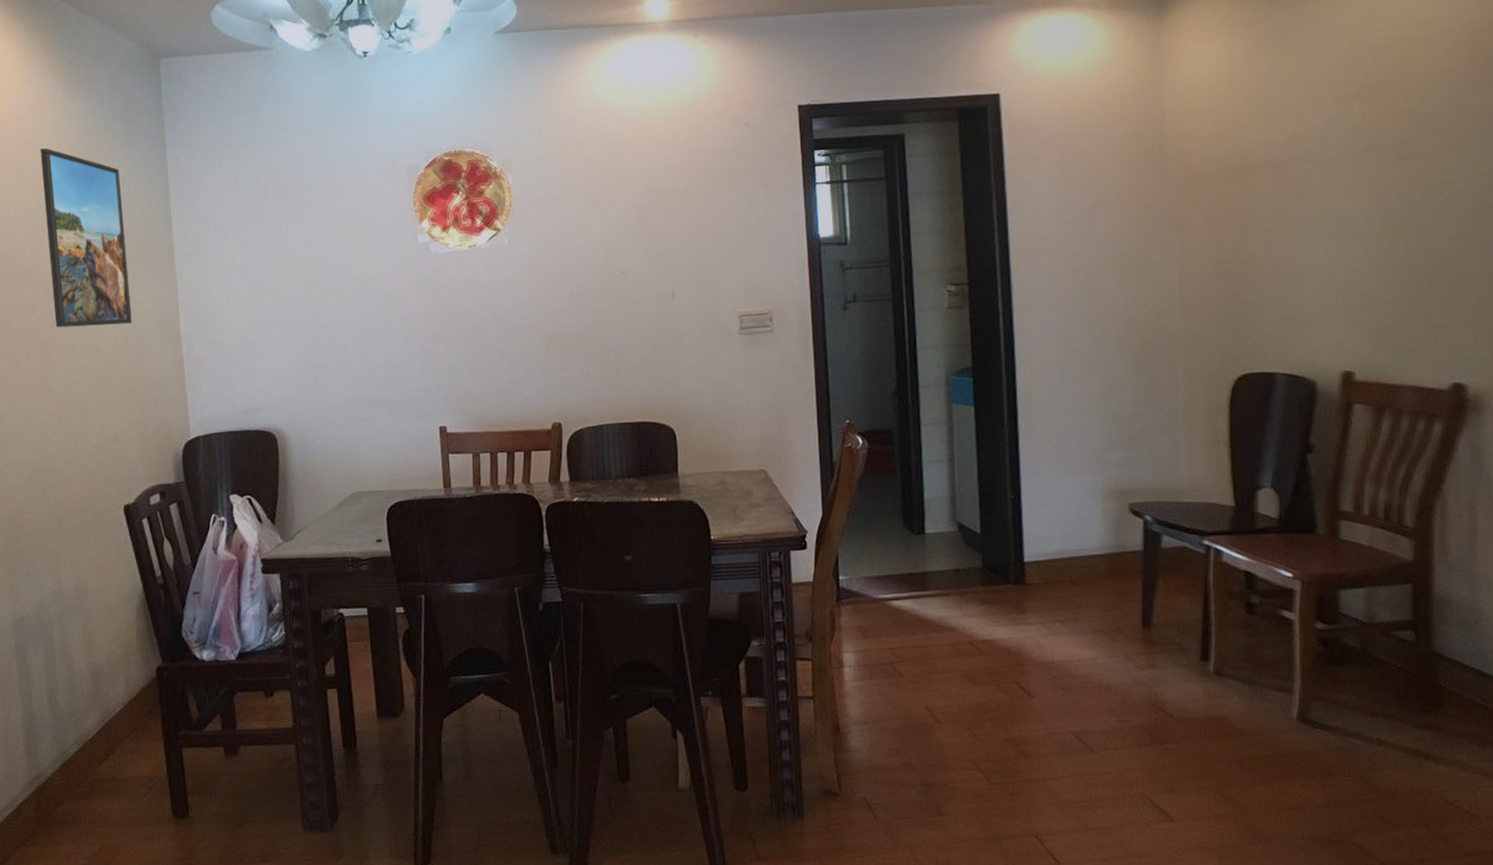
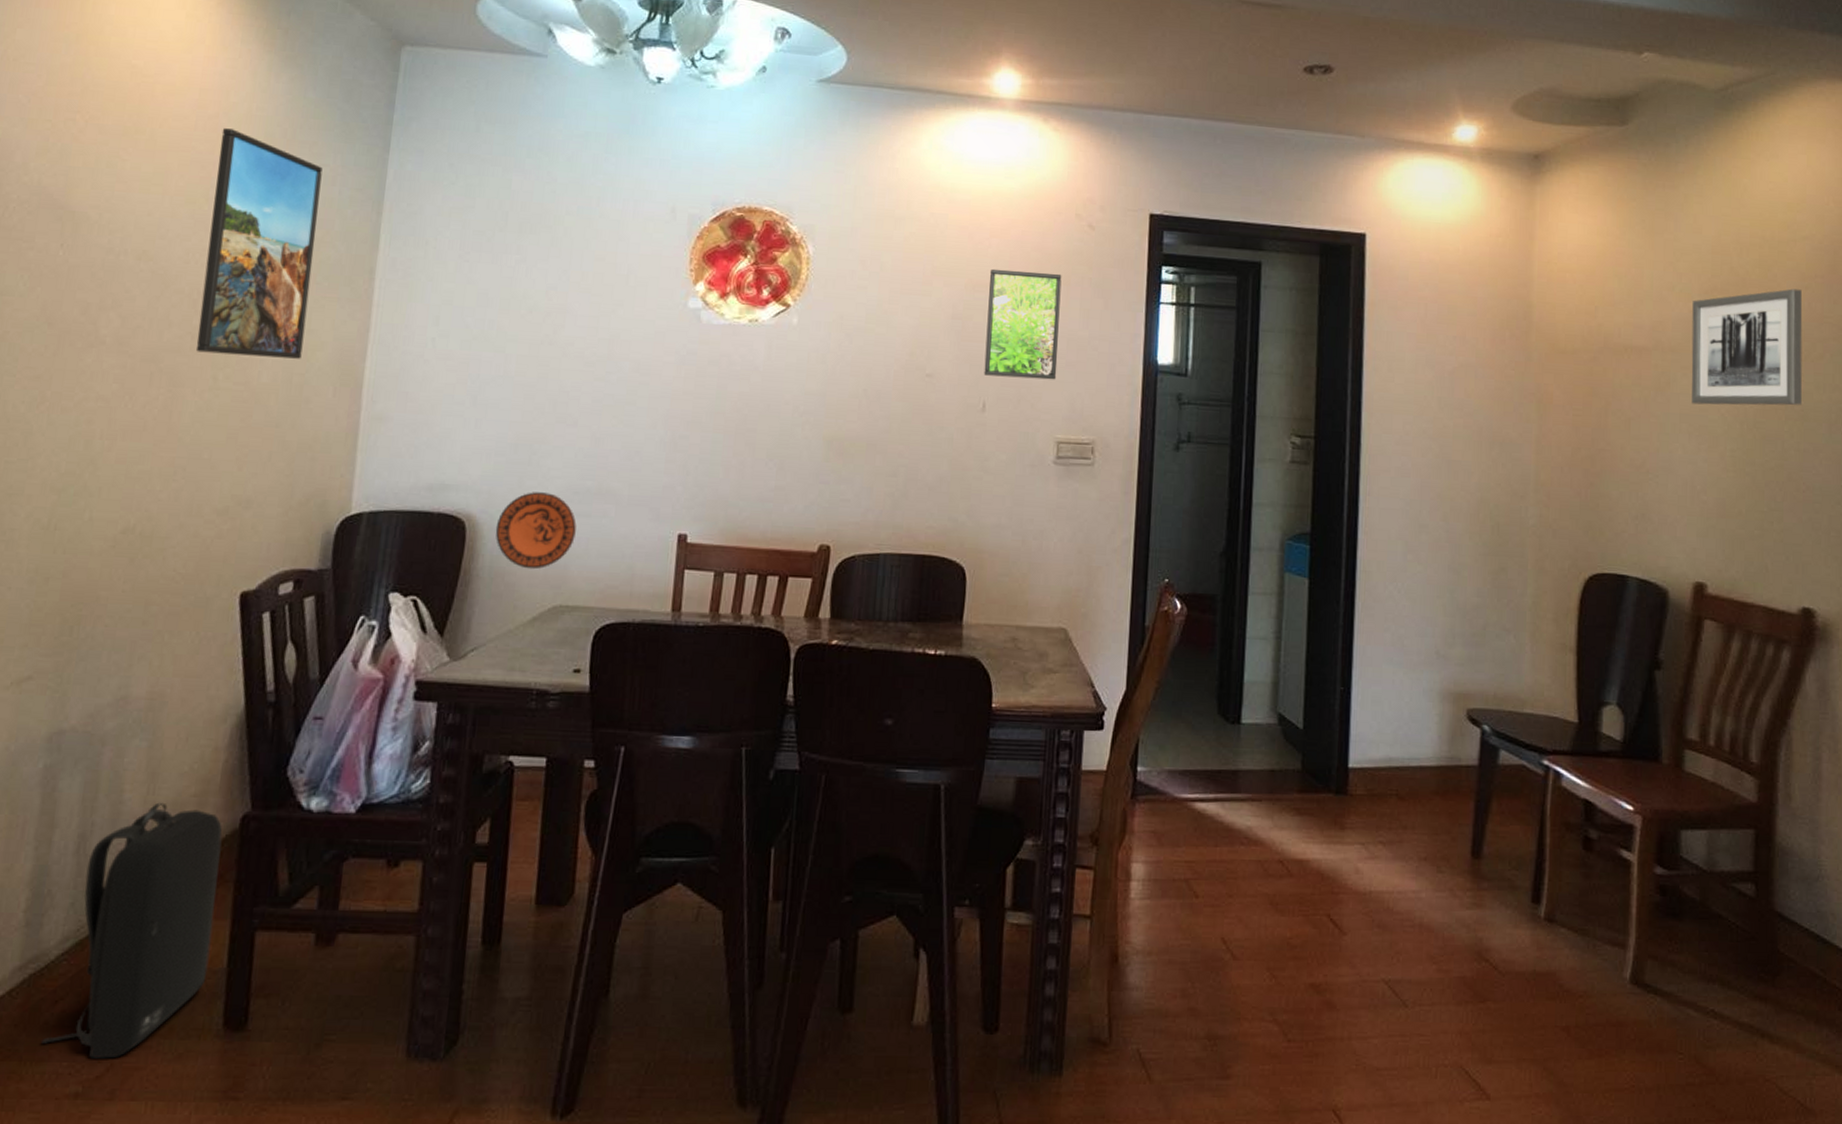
backpack: none [53,662,155,842] -> present [40,802,223,1059]
decorative plate: none [299,405,361,466] -> present [495,492,577,570]
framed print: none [663,170,732,267] -> present [983,268,1062,380]
wall art: none [1328,83,1445,208] -> present [1691,289,1803,406]

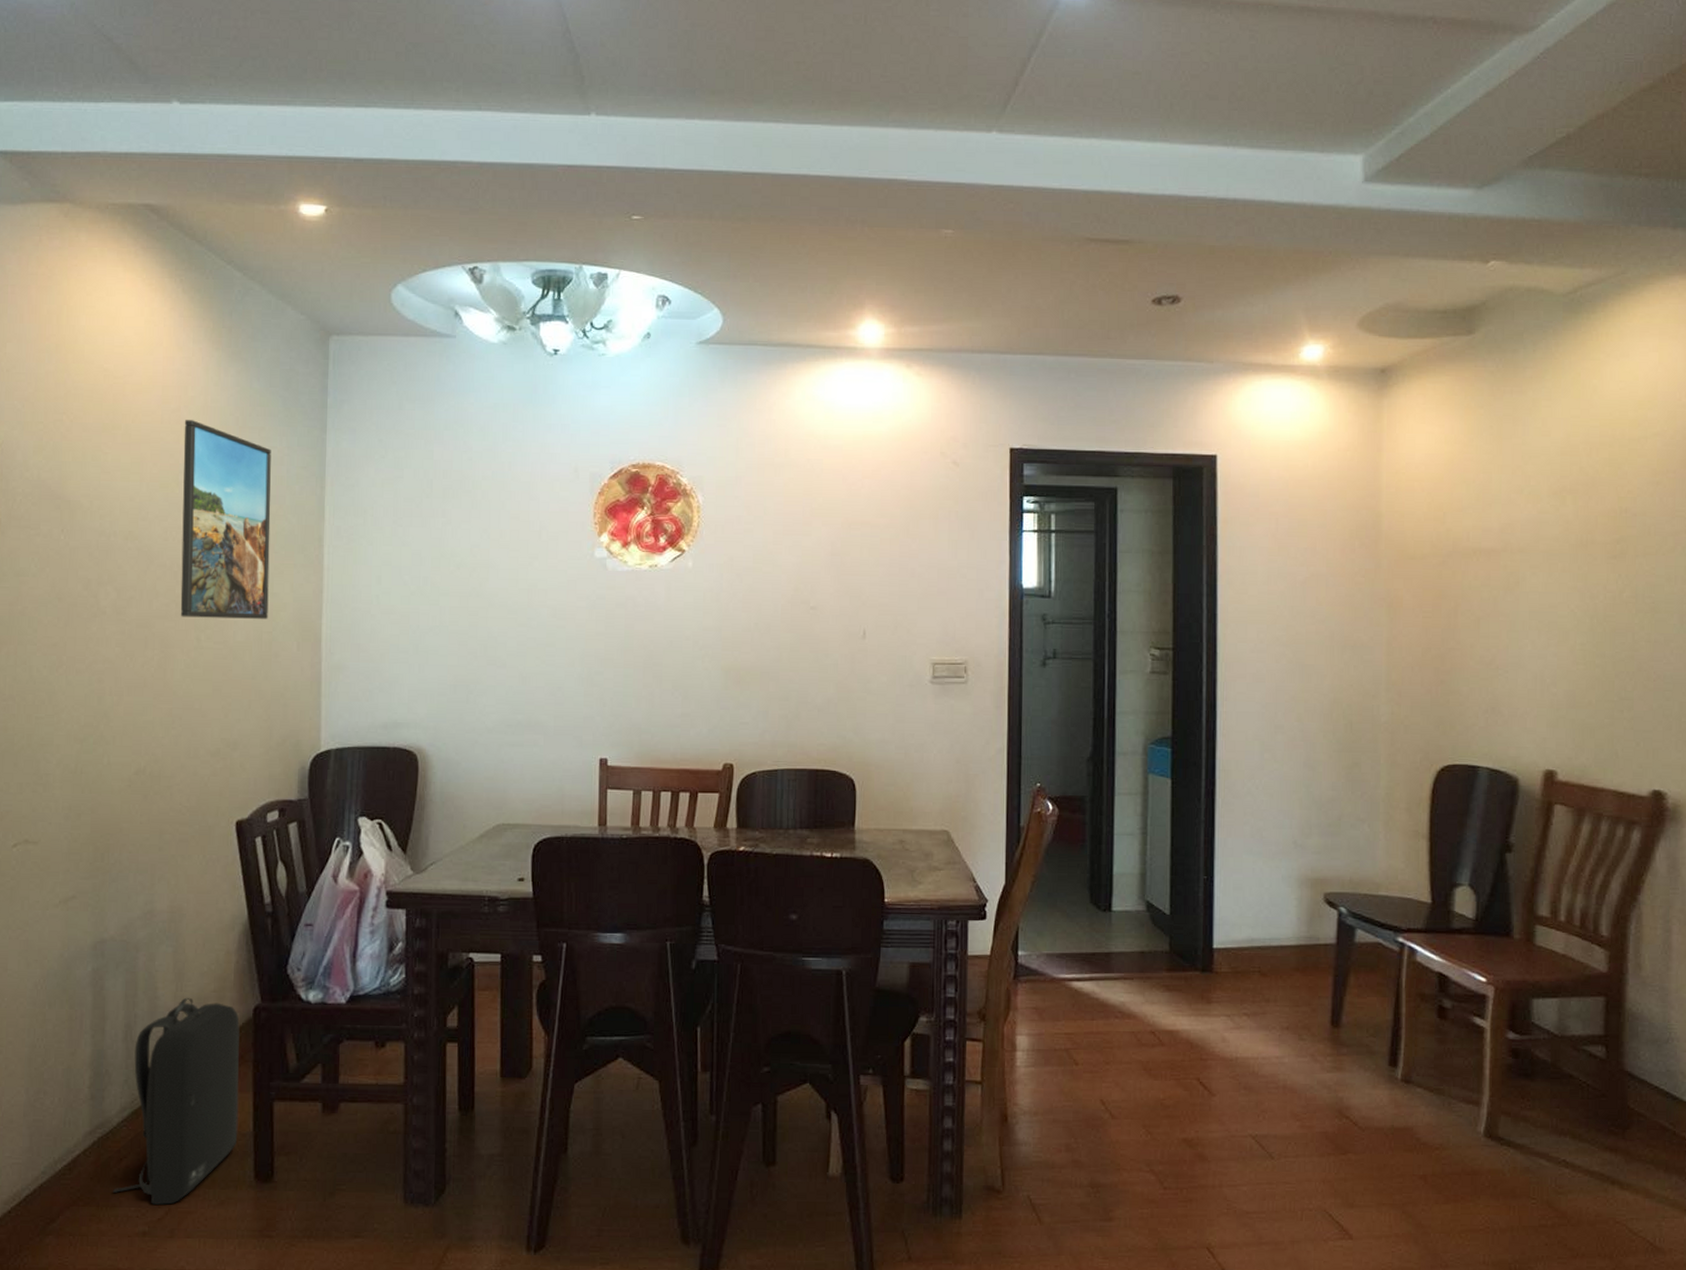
decorative plate: present [495,492,577,570] -> none [443,726,511,794]
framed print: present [983,268,1062,380] -> none [863,507,930,607]
wall art: present [1691,289,1803,406] -> none [1540,485,1654,602]

